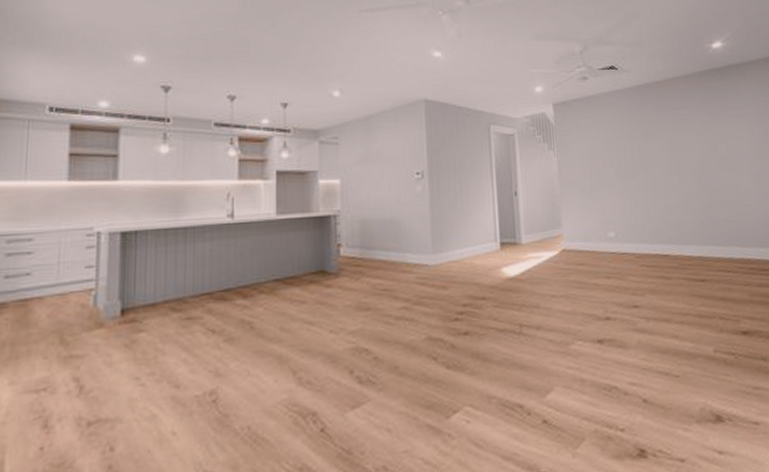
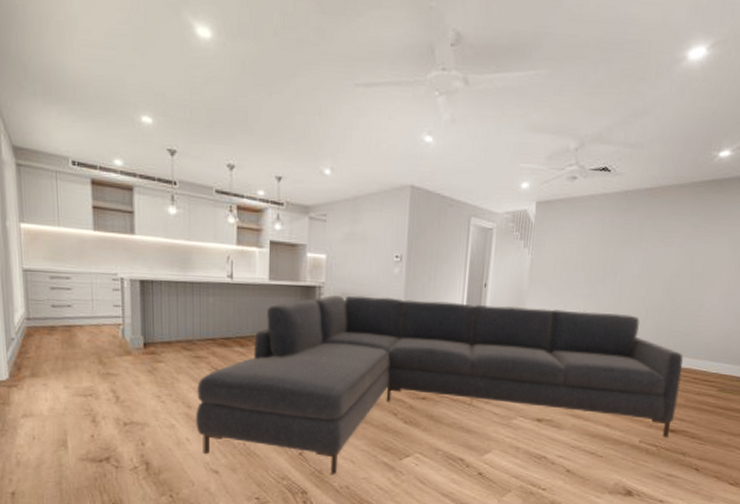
sofa: none [185,207,744,454] -> present [196,295,684,475]

